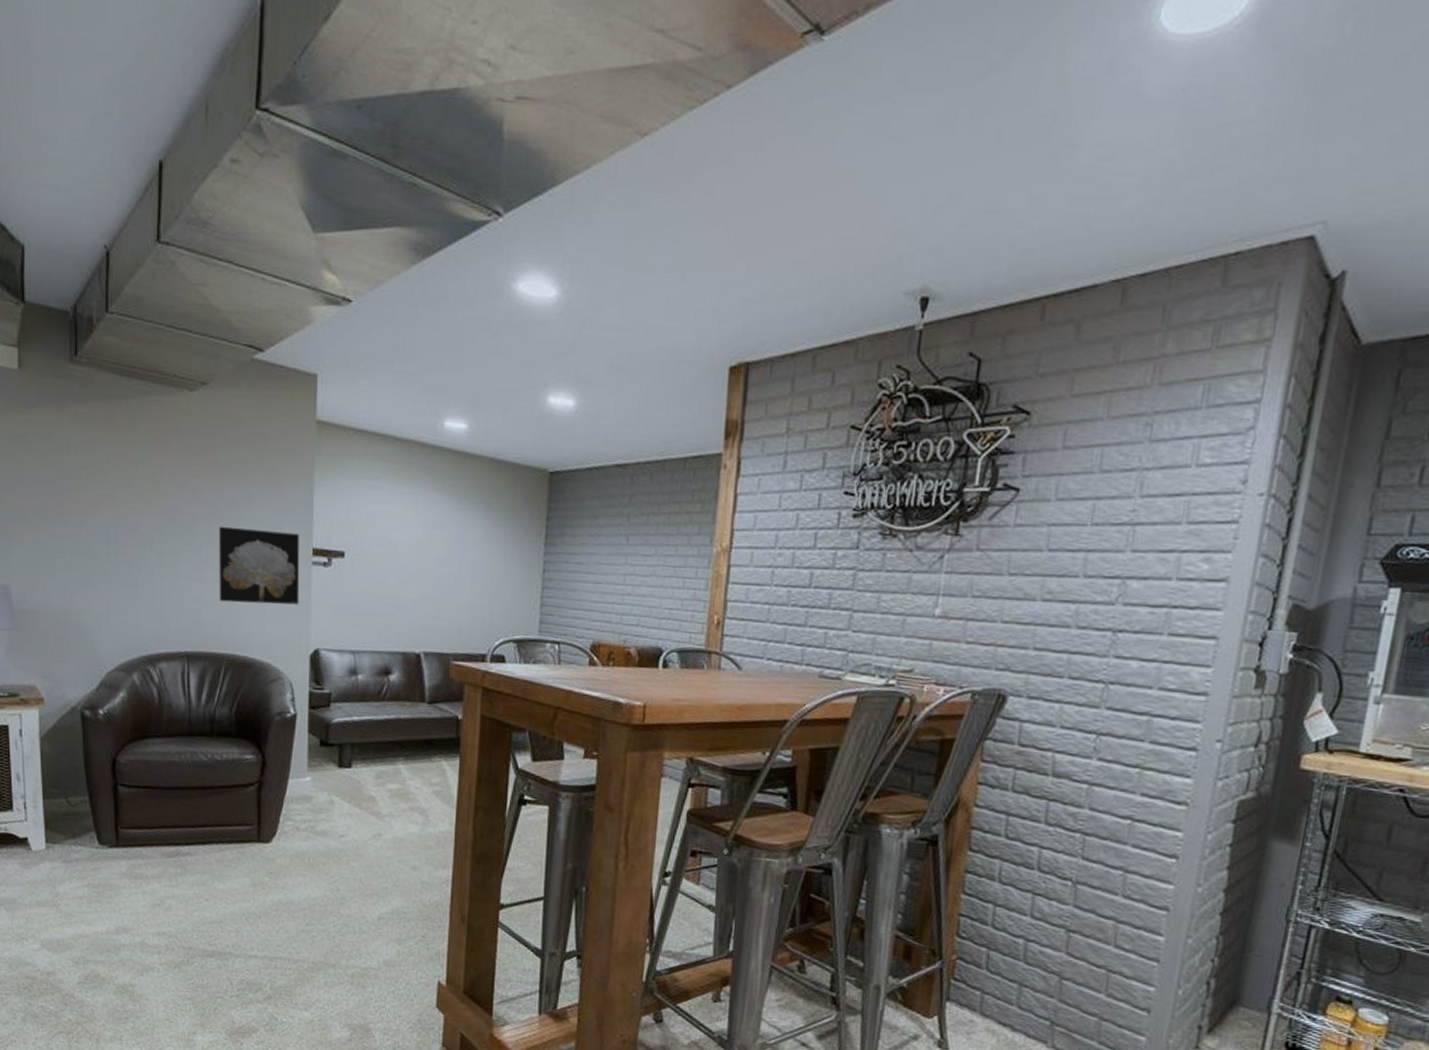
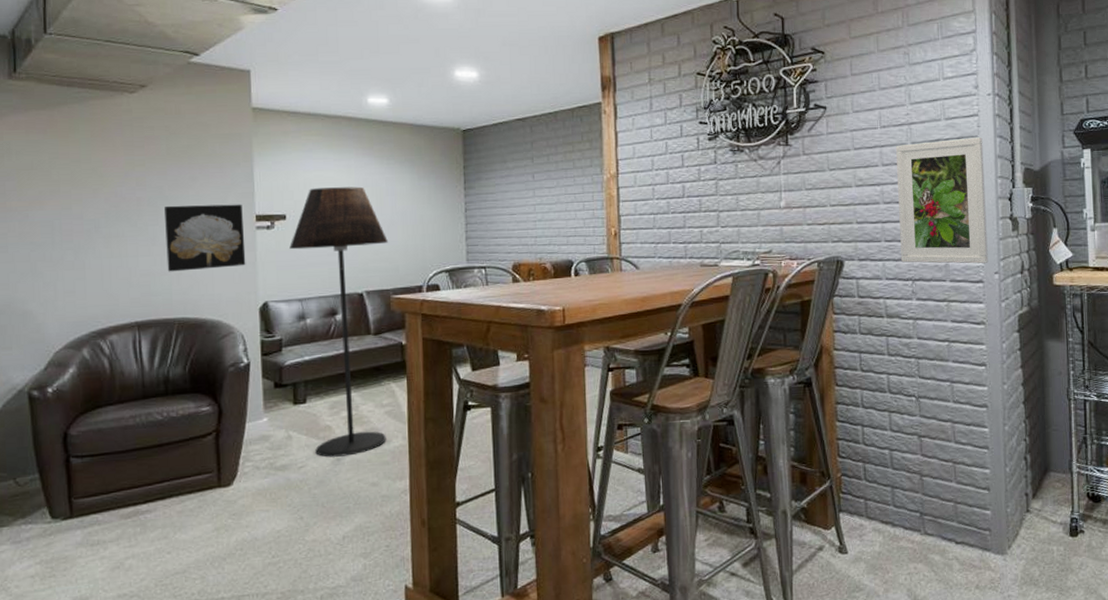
floor lamp: none [346,524,453,833] -> present [289,186,388,457]
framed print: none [1086,551,1238,726] -> present [896,137,988,264]

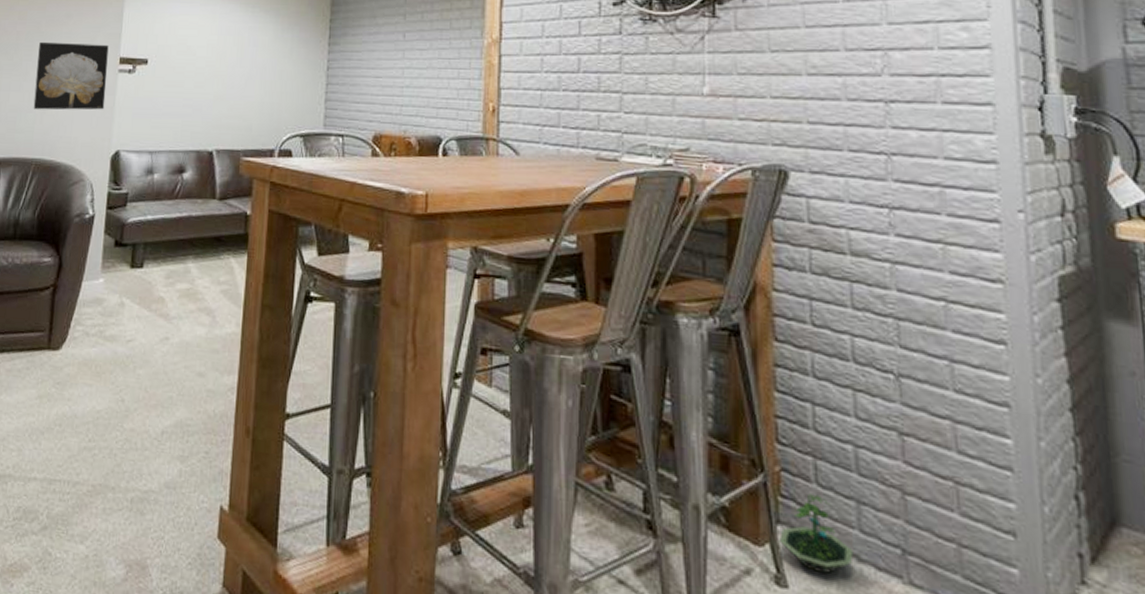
floor lamp: present [289,186,388,457] -> none [145,33,244,336]
terrarium: none [842,487,890,540] -> present [780,494,854,574]
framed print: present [896,137,988,264] -> none [865,21,1008,196]

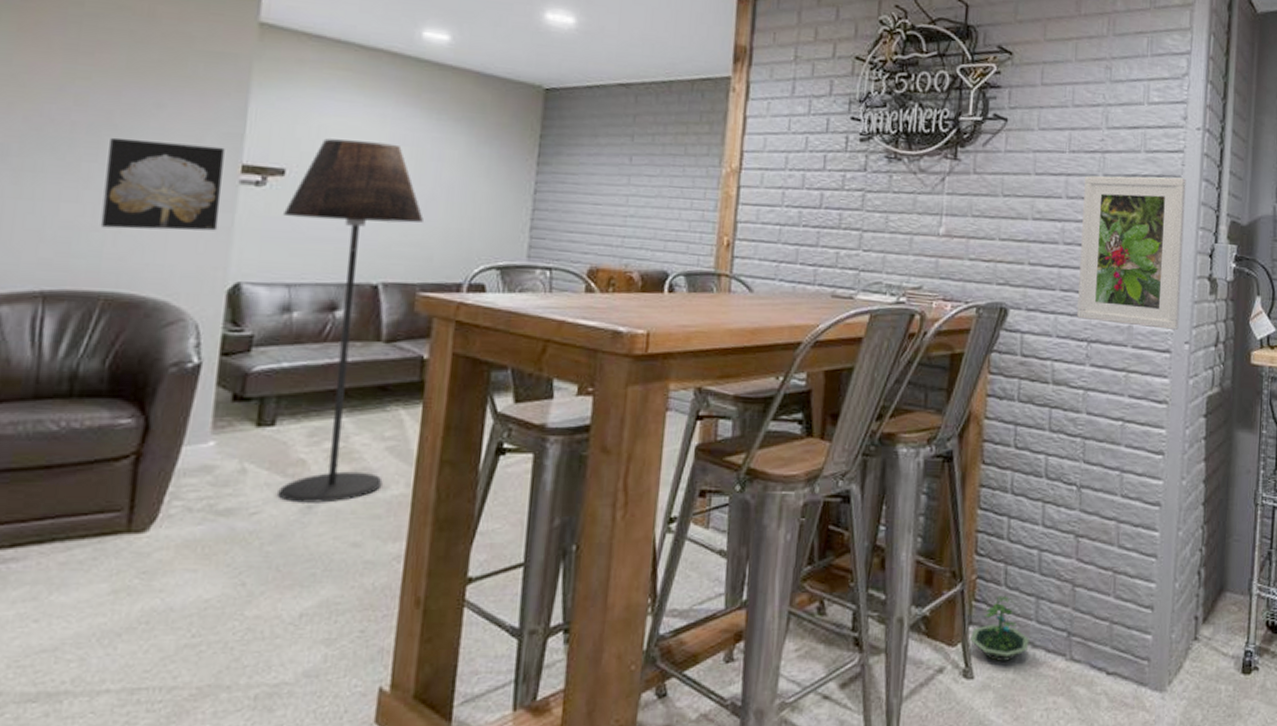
floor lamp: none [145,33,244,336] -> present [278,138,423,503]
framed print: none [865,21,1008,196] -> present [1077,175,1186,330]

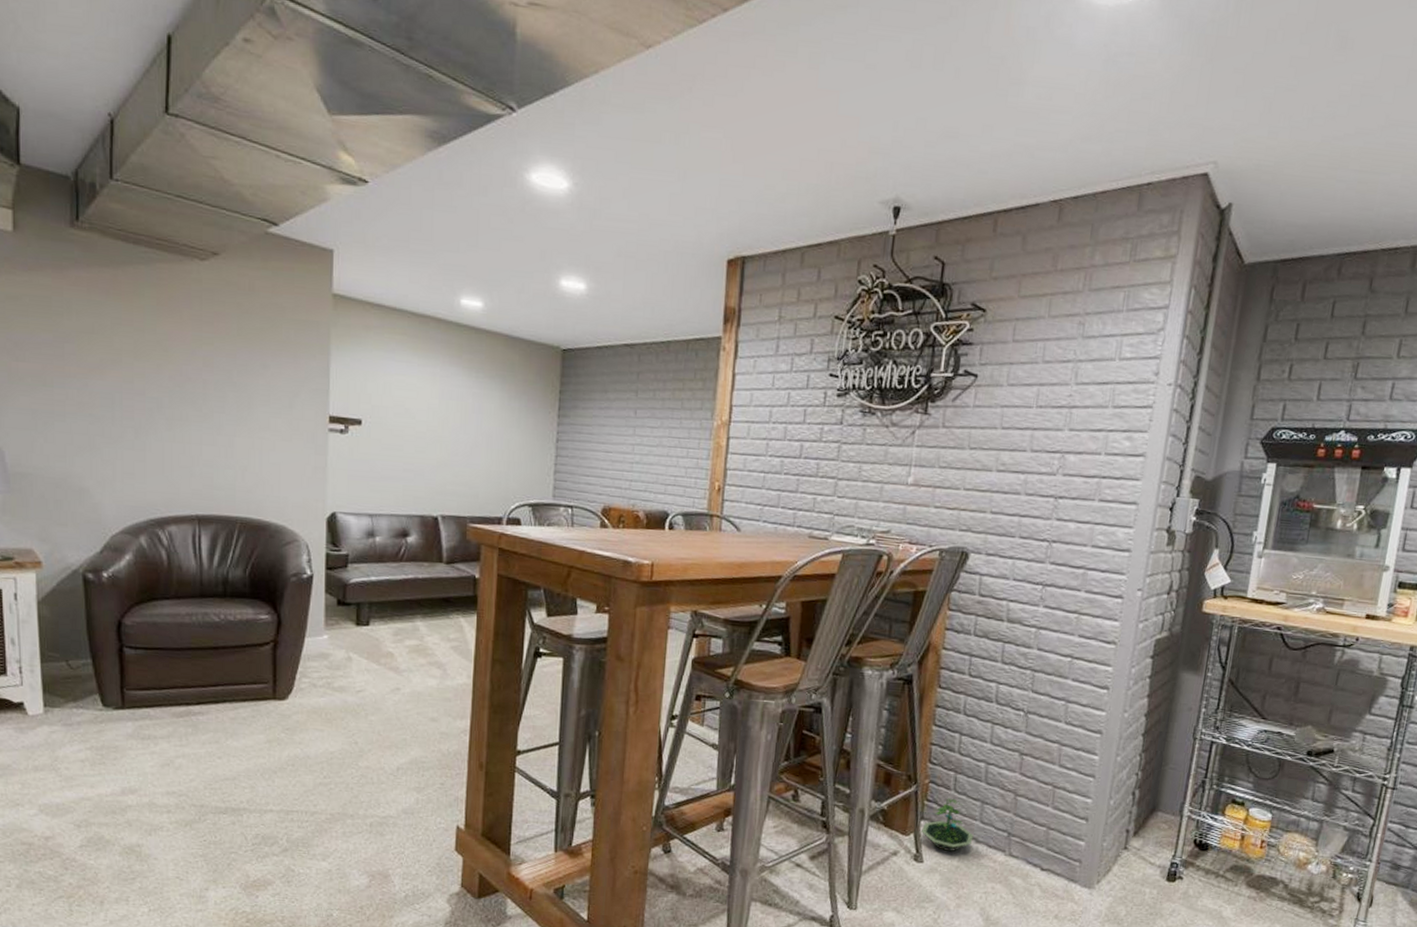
wall art: present [100,137,225,231] -> none [232,392,316,470]
floor lamp: present [278,138,423,503] -> none [363,394,469,687]
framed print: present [1077,175,1186,330] -> none [1034,430,1153,577]

